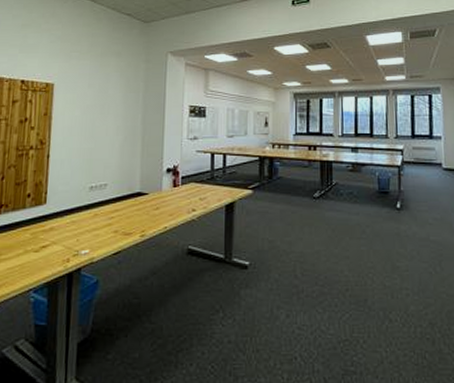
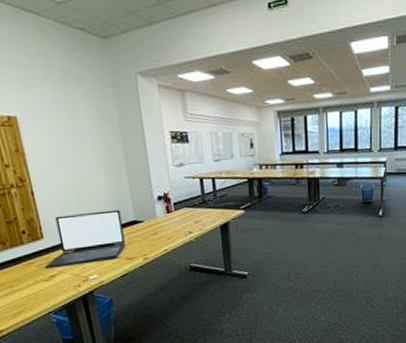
laptop: none [39,179,127,238] -> present [45,209,126,269]

